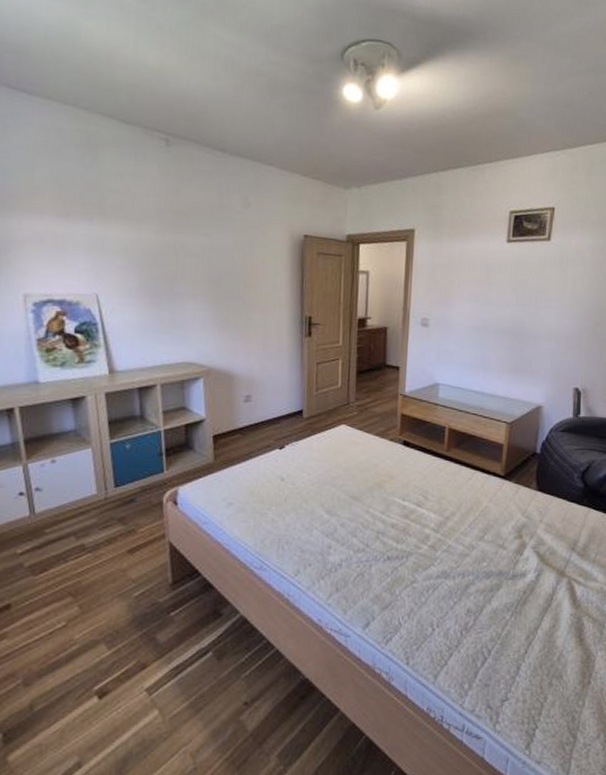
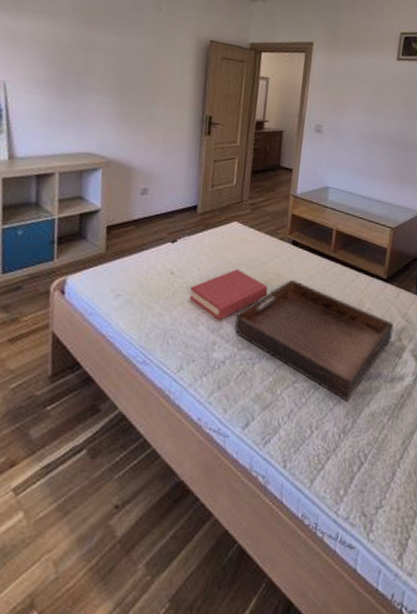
hardback book: none [301,472,381,524] -> present [189,268,268,320]
serving tray: none [348,480,514,600] -> present [234,279,395,402]

